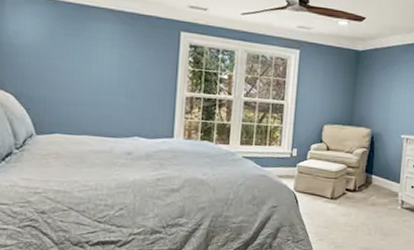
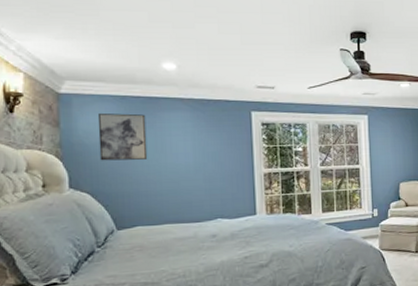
wall art: none [26,14,75,68] -> present [97,112,148,161]

